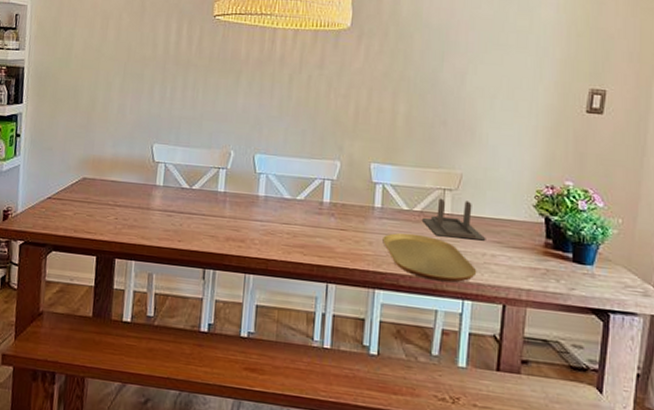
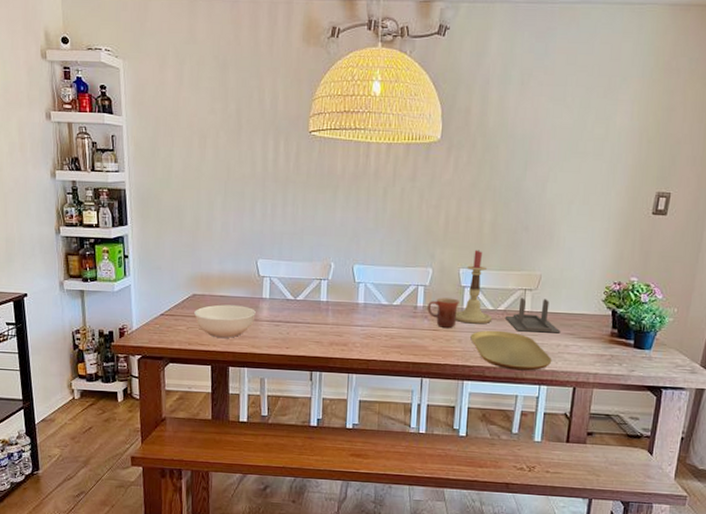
bowl: none [83,190,148,227] -> present [194,304,256,339]
mug: none [335,194,370,228] -> present [427,297,459,328]
candlestick: none [366,143,406,226] -> present [456,250,491,324]

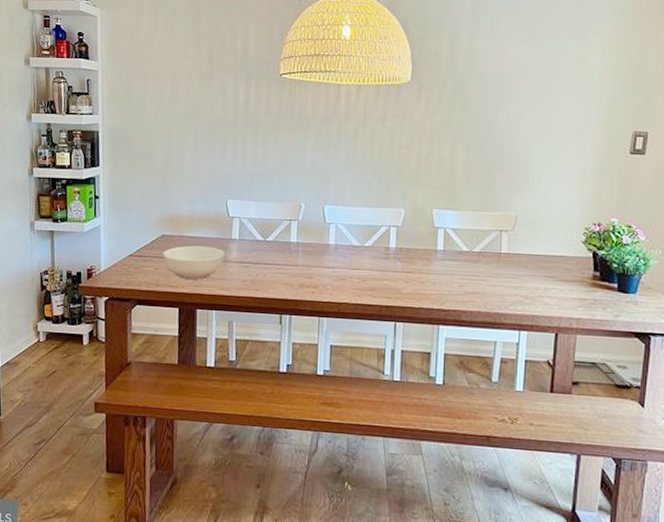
mug: present [427,297,459,328] -> none [400,239,433,270]
candlestick: present [456,250,491,324] -> none [430,190,467,266]
placemat: present [470,330,552,371] -> none [445,272,532,316]
napkin holder: present [505,298,561,334] -> none [480,239,540,276]

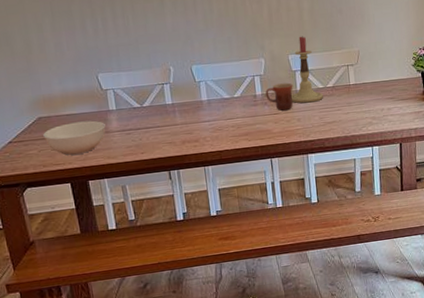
mug: none [400,239,433,270] -> present [265,82,294,111]
candlestick: none [430,190,467,266] -> present [292,36,323,104]

